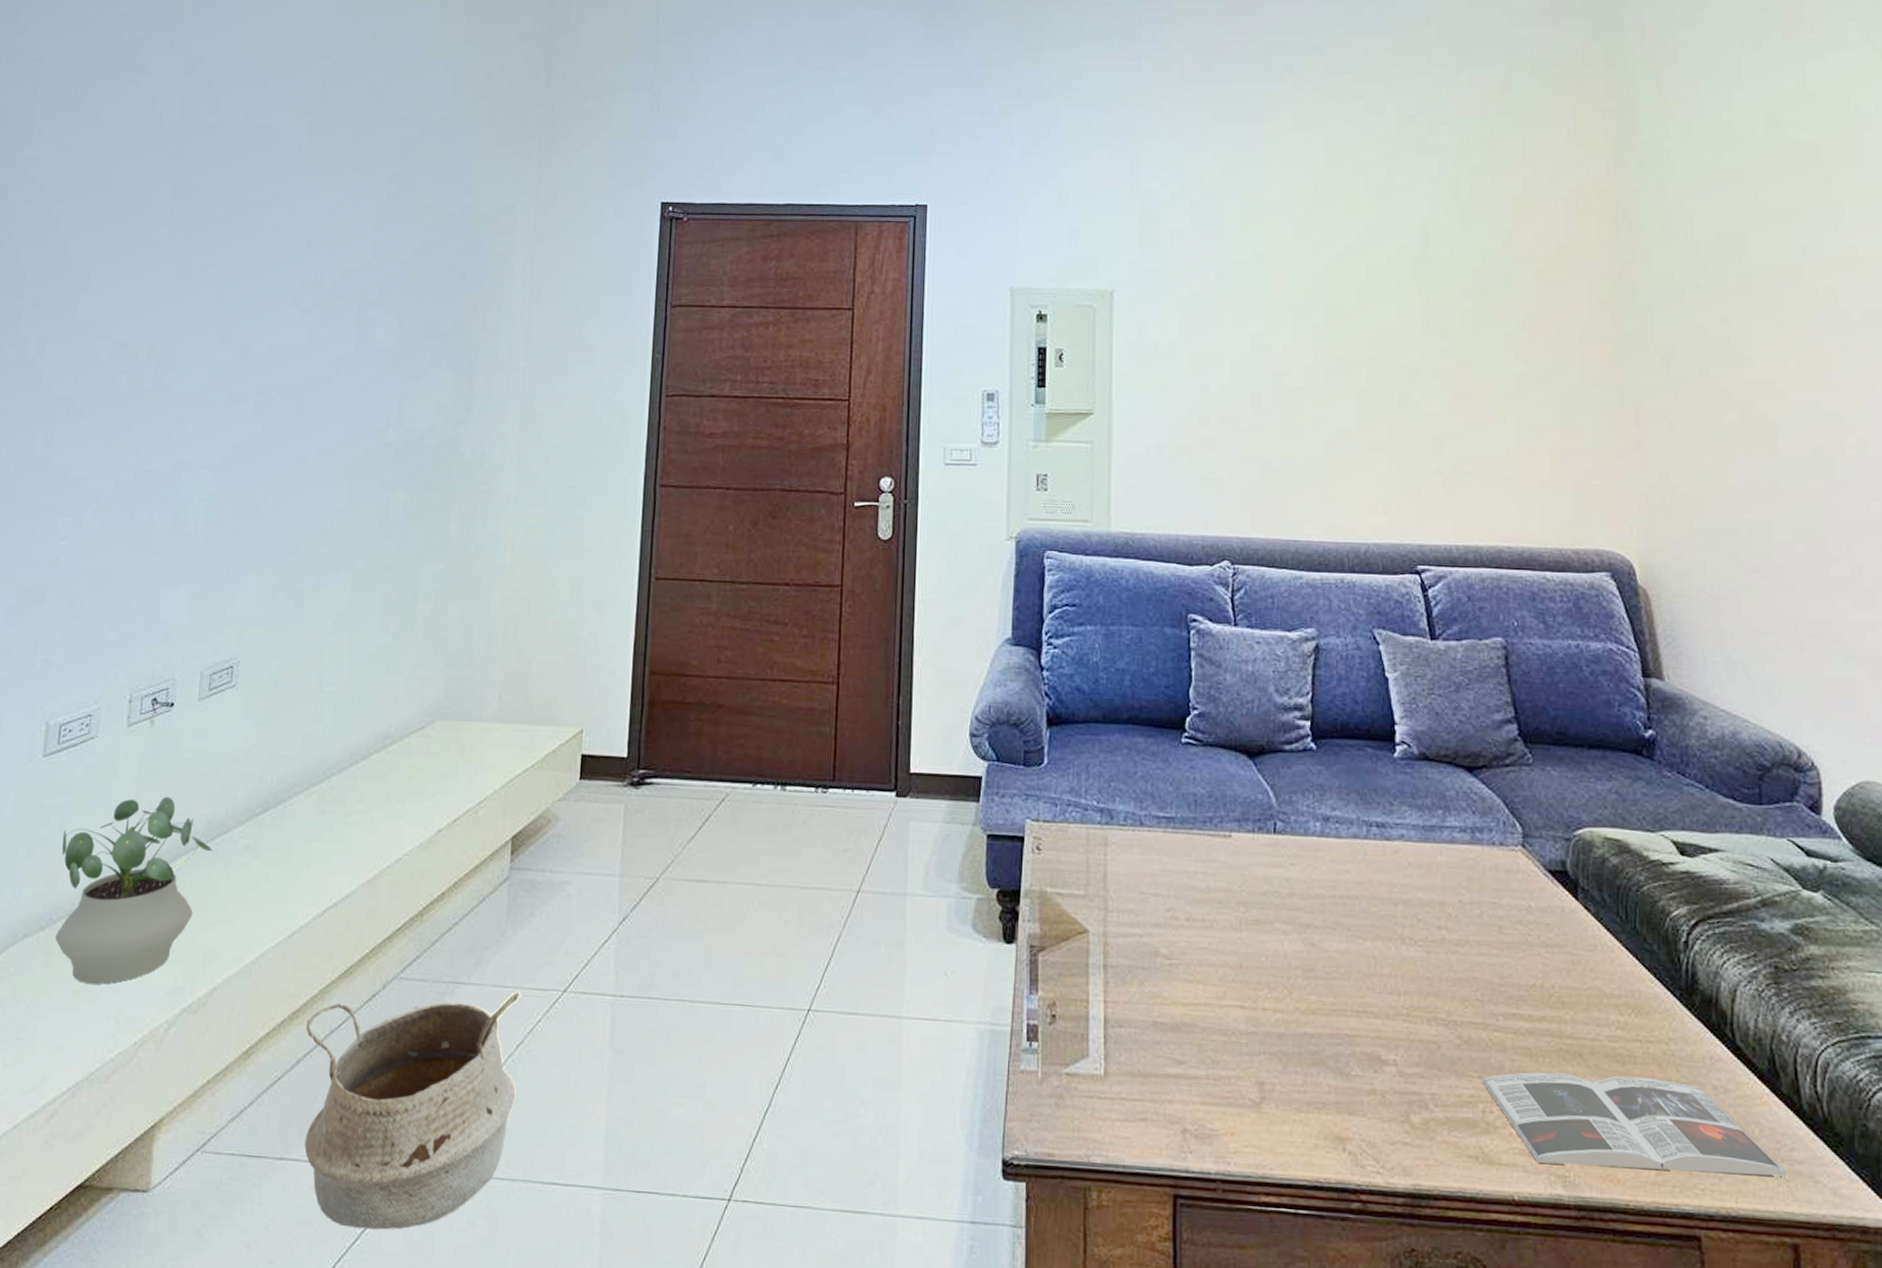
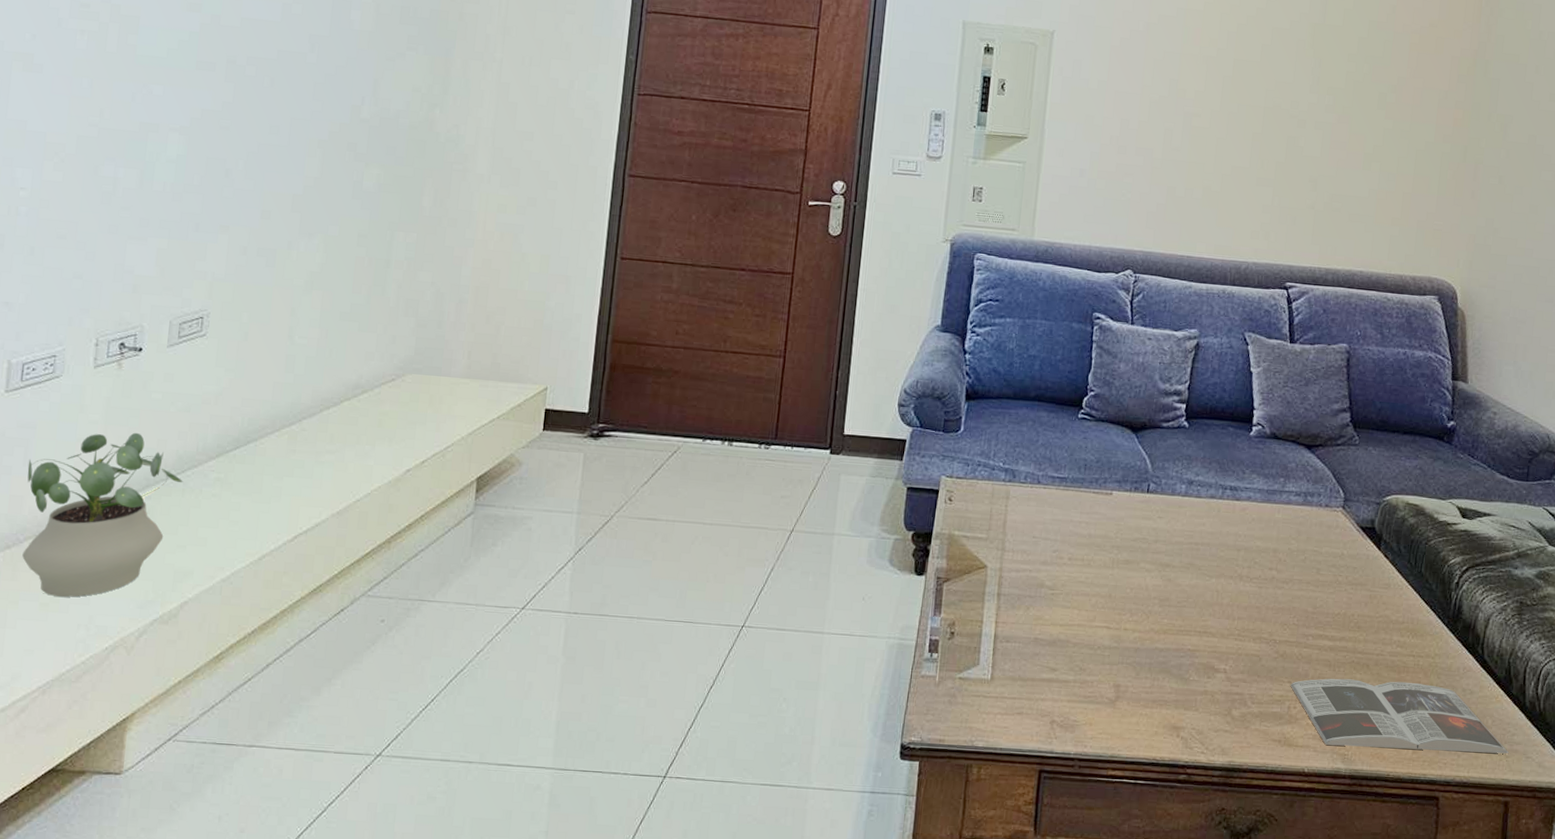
woven basket: present [304,992,520,1230] -> none [274,608,481,804]

